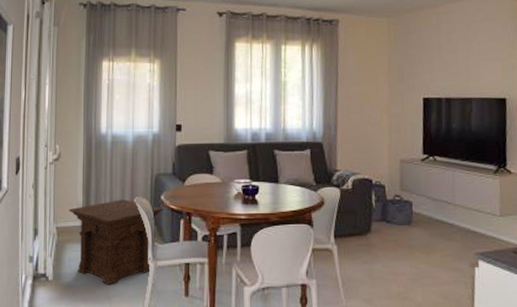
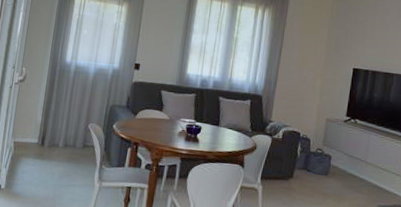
side table: present [68,199,163,286] -> none [27,123,114,199]

